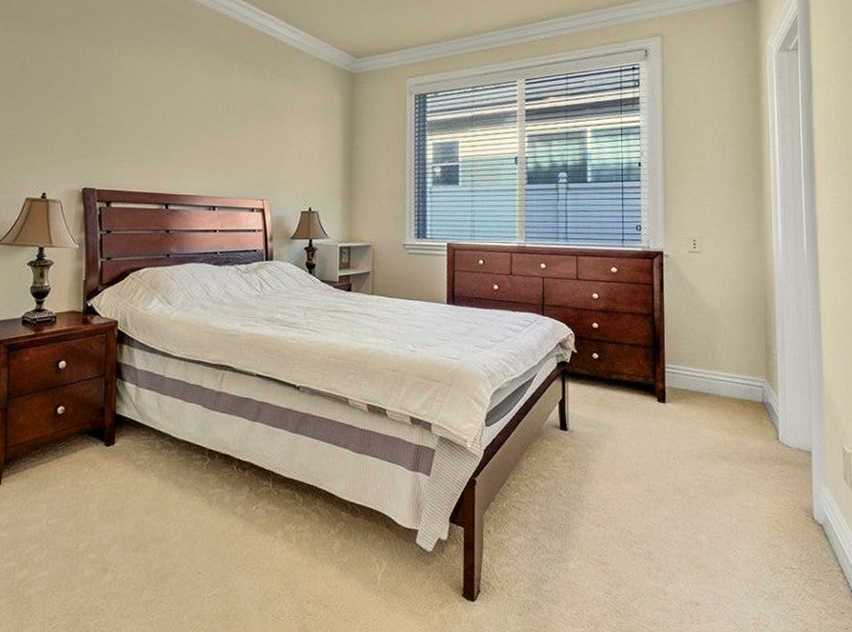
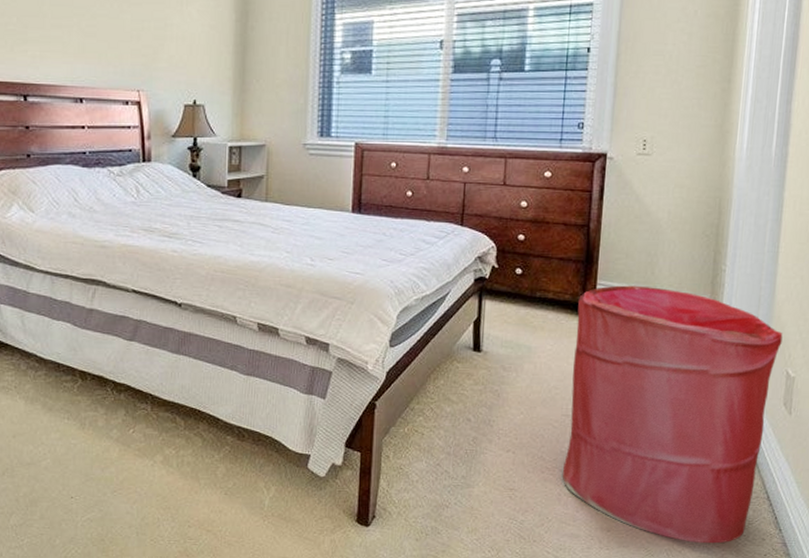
laundry hamper: none [649,368,835,617] -> present [562,285,783,544]

